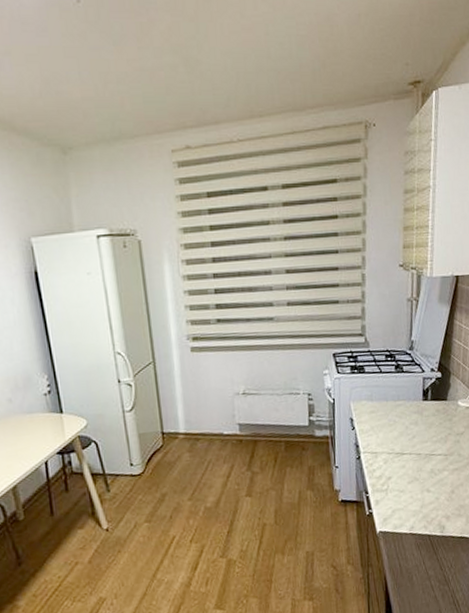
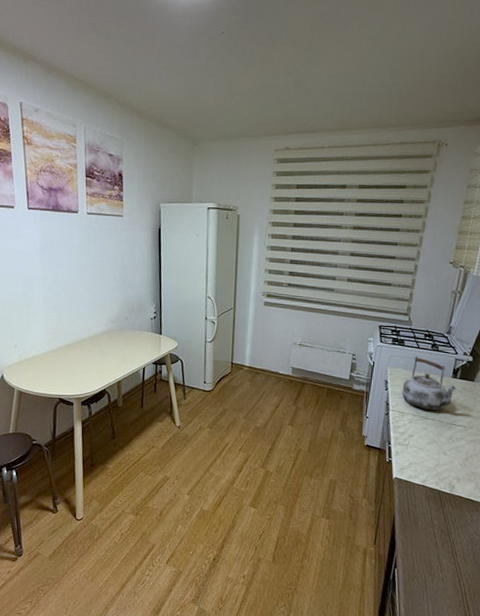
kettle: none [370,382,431,444] -> present [402,356,458,411]

